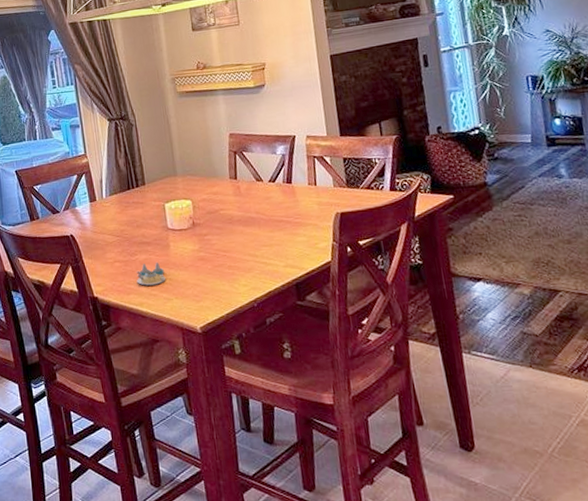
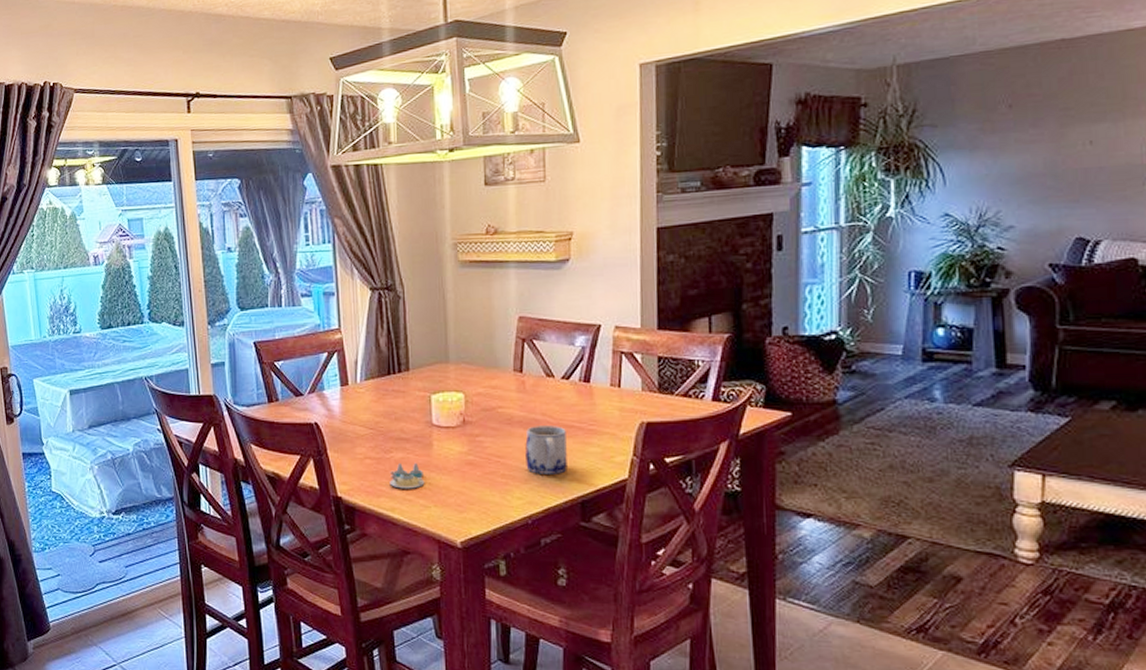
mug: none [245,221,282,264] -> present [525,426,567,474]

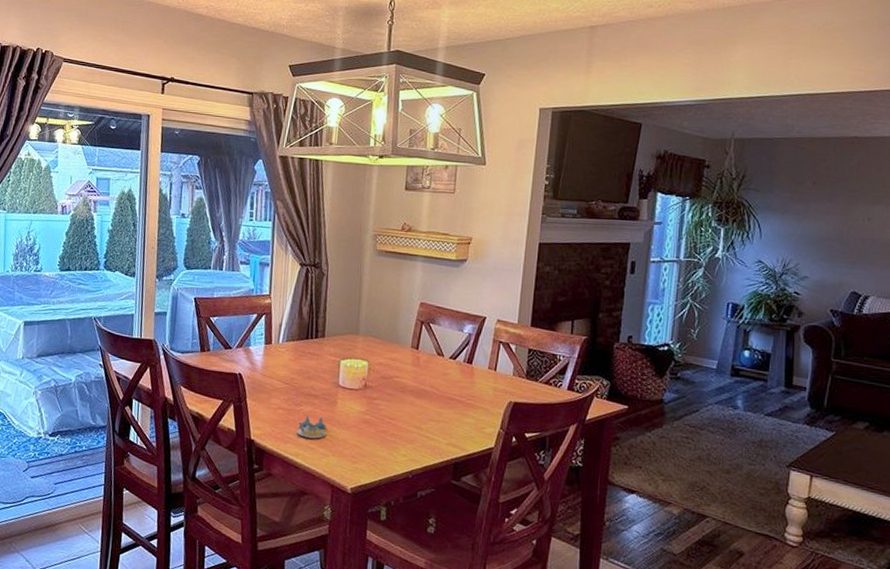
mug: present [525,426,567,474] -> none [412,395,448,438]

